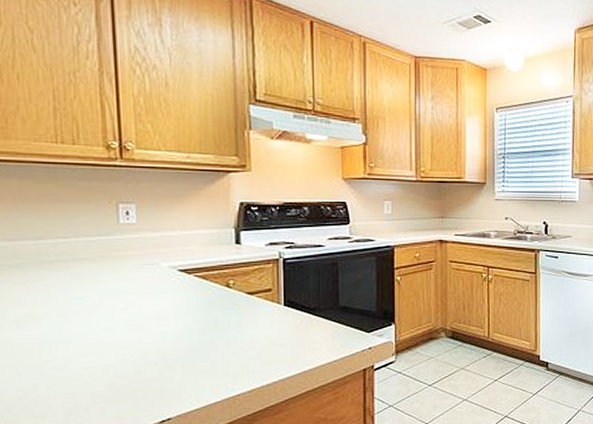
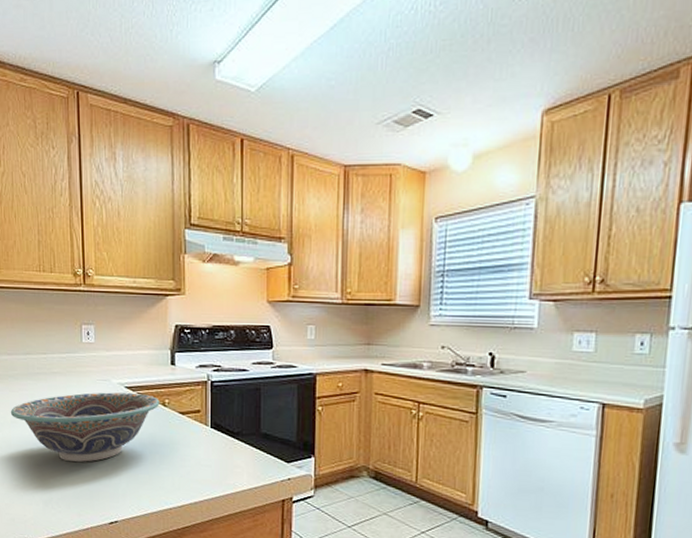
decorative bowl: none [12,276,223,360] -> present [10,392,160,463]

